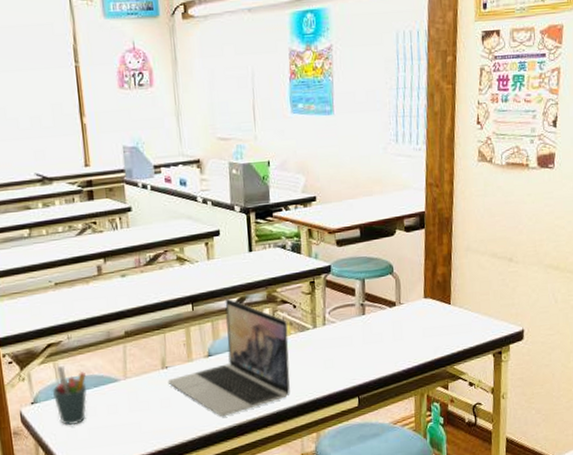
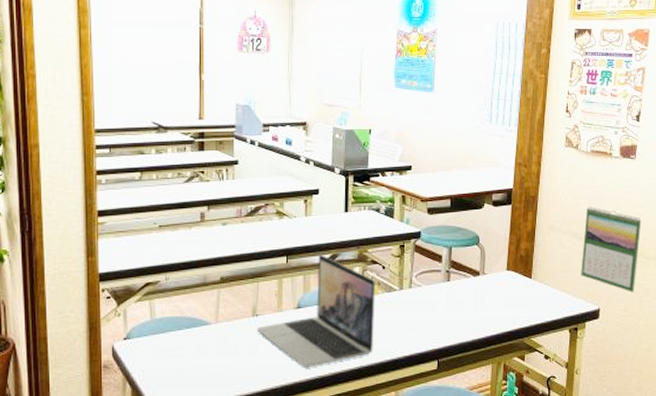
pen holder: present [52,366,87,426] -> none [145,305,179,364]
calendar: none [502,223,564,310] -> present [581,206,642,292]

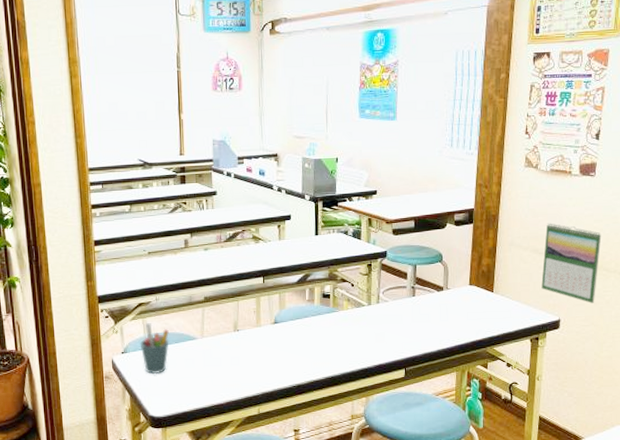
pen holder: none [145,305,179,364] -> present [140,323,169,375]
laptop: present [256,254,375,367] -> none [238,274,346,376]

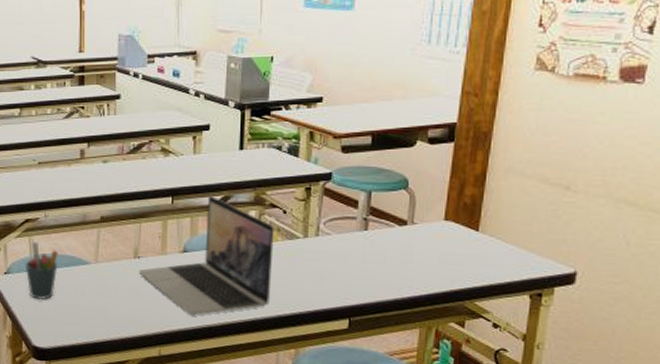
laptop: none [238,274,346,376] -> present [138,195,274,315]
calendar: present [541,223,602,303] -> none [550,144,649,254]

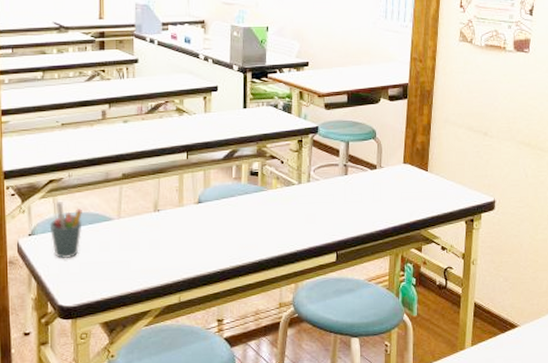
laptop: present [138,195,274,315] -> none [158,149,274,261]

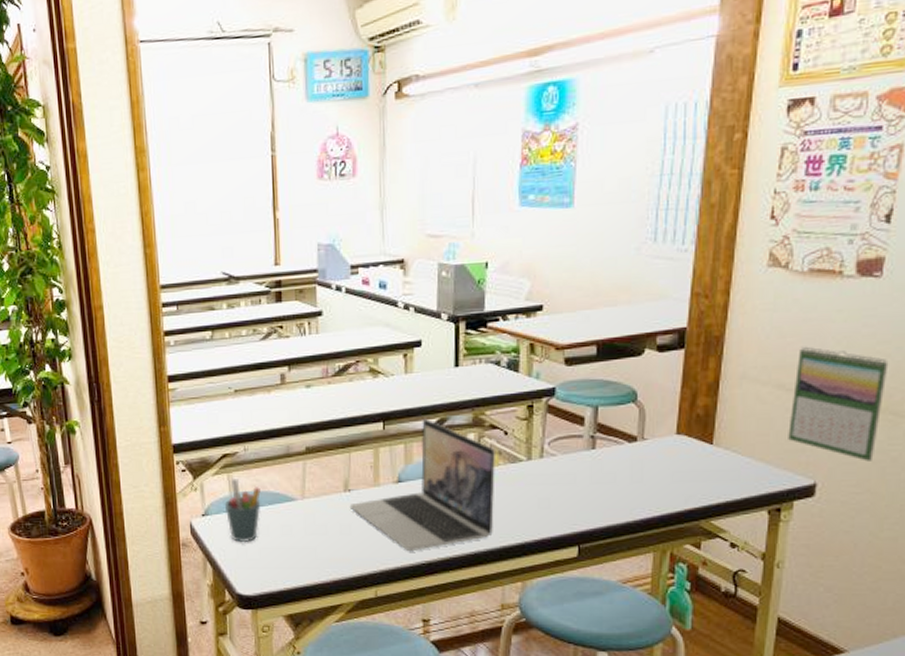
laptop: none [158,149,274,261] -> present [349,418,495,551]
calendar: none [476,99,536,184] -> present [788,346,889,461]

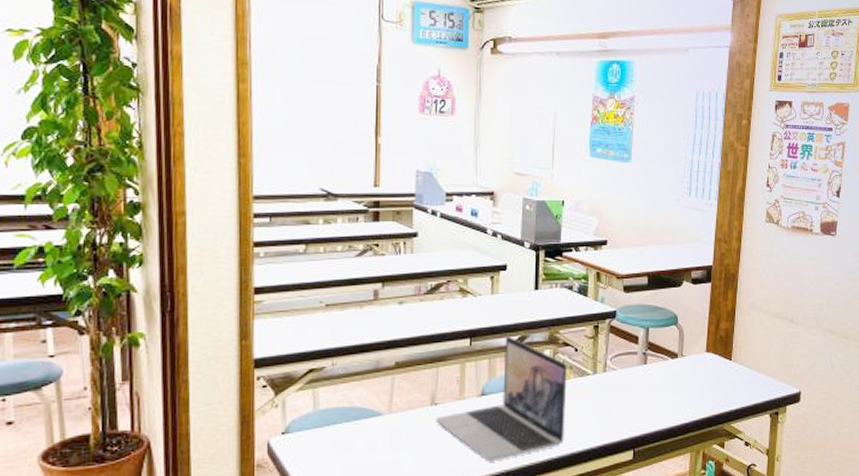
pen holder: present [224,479,261,543] -> none [307,394,347,461]
calendar: present [788,346,889,461] -> none [782,284,842,374]

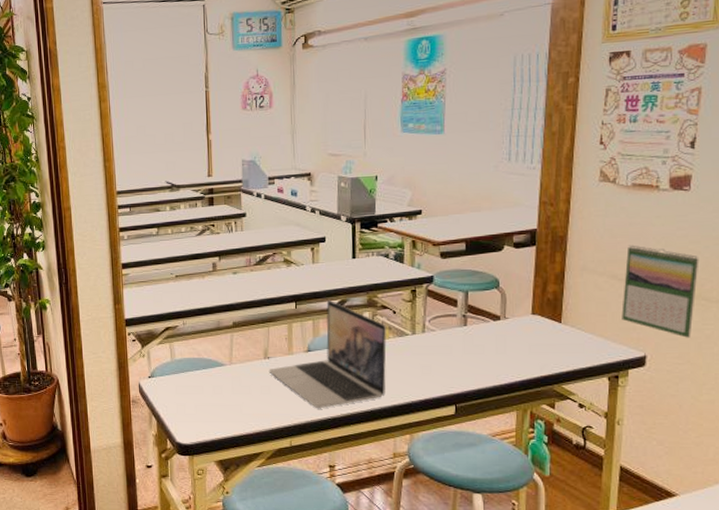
calendar: none [782,284,842,374] -> present [622,244,699,338]

